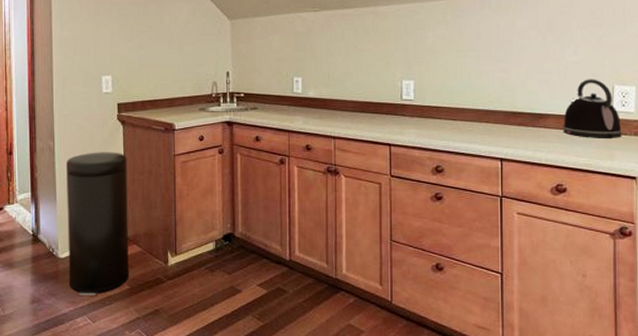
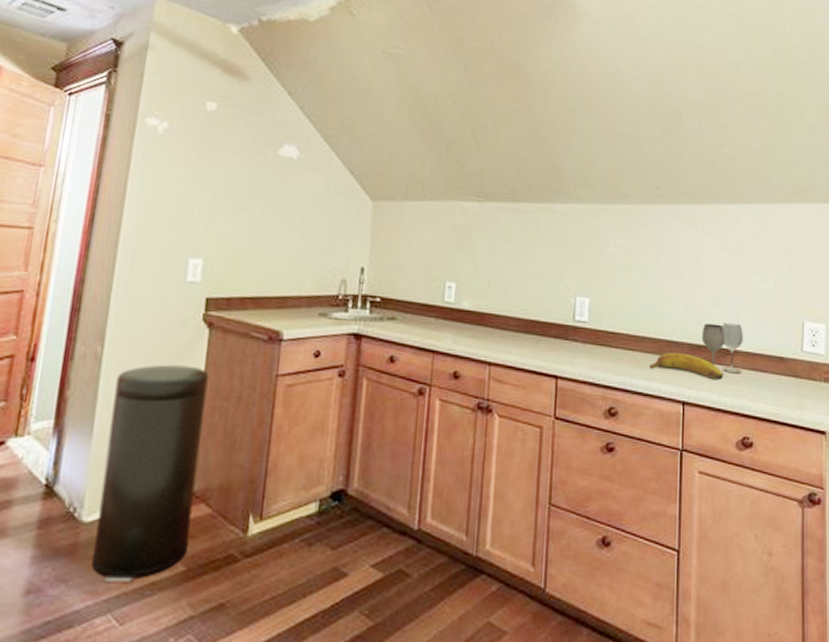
fruit: none [470,119,537,140] -> present [649,352,723,381]
wineglass: none [516,92,556,135] -> present [701,323,744,375]
kettle: present [563,79,623,138] -> none [751,311,813,384]

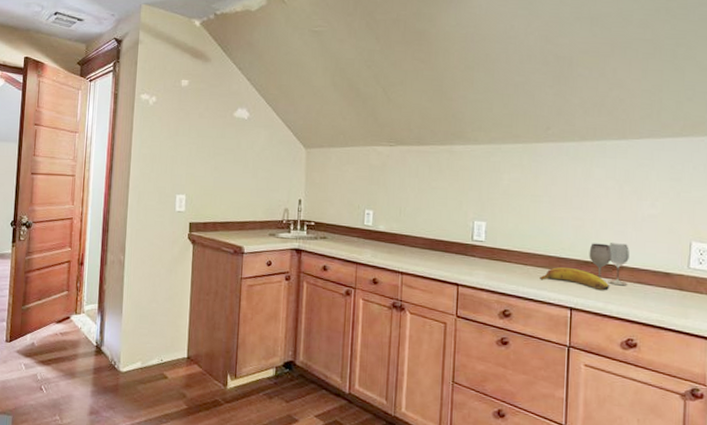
pedal bin: present [91,364,209,582] -> none [127,269,195,413]

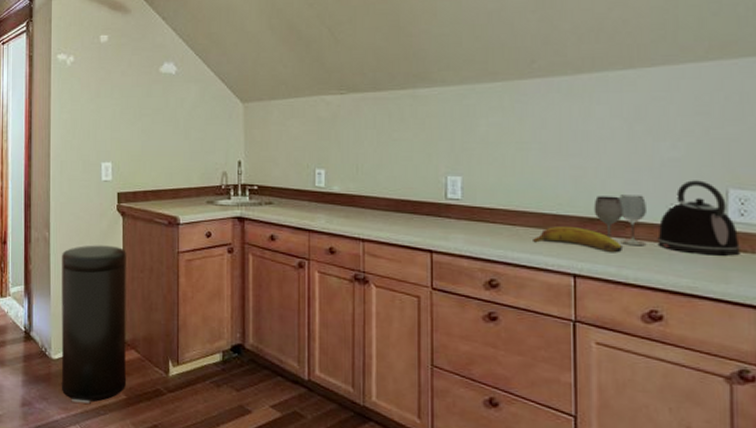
pedal bin: none [127,269,195,413] -> present [61,245,126,404]
kettle: none [636,233,699,296] -> present [657,180,742,256]

